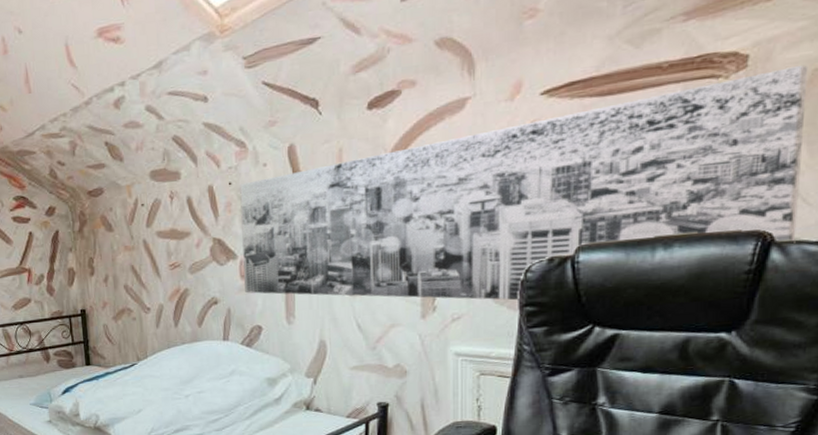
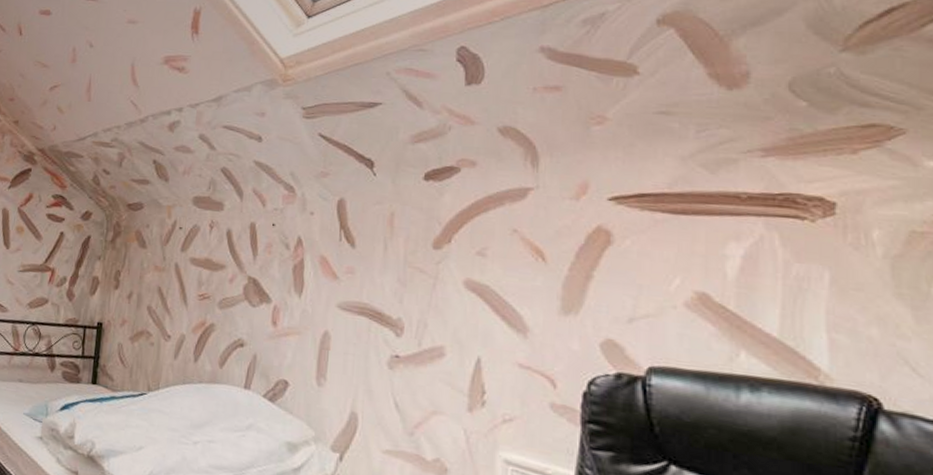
wall art: present [240,64,809,301] -> none [275,223,908,417]

